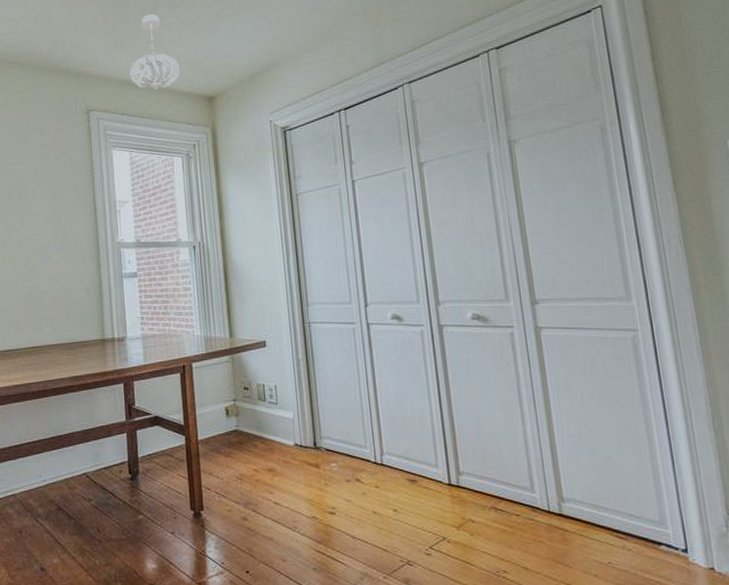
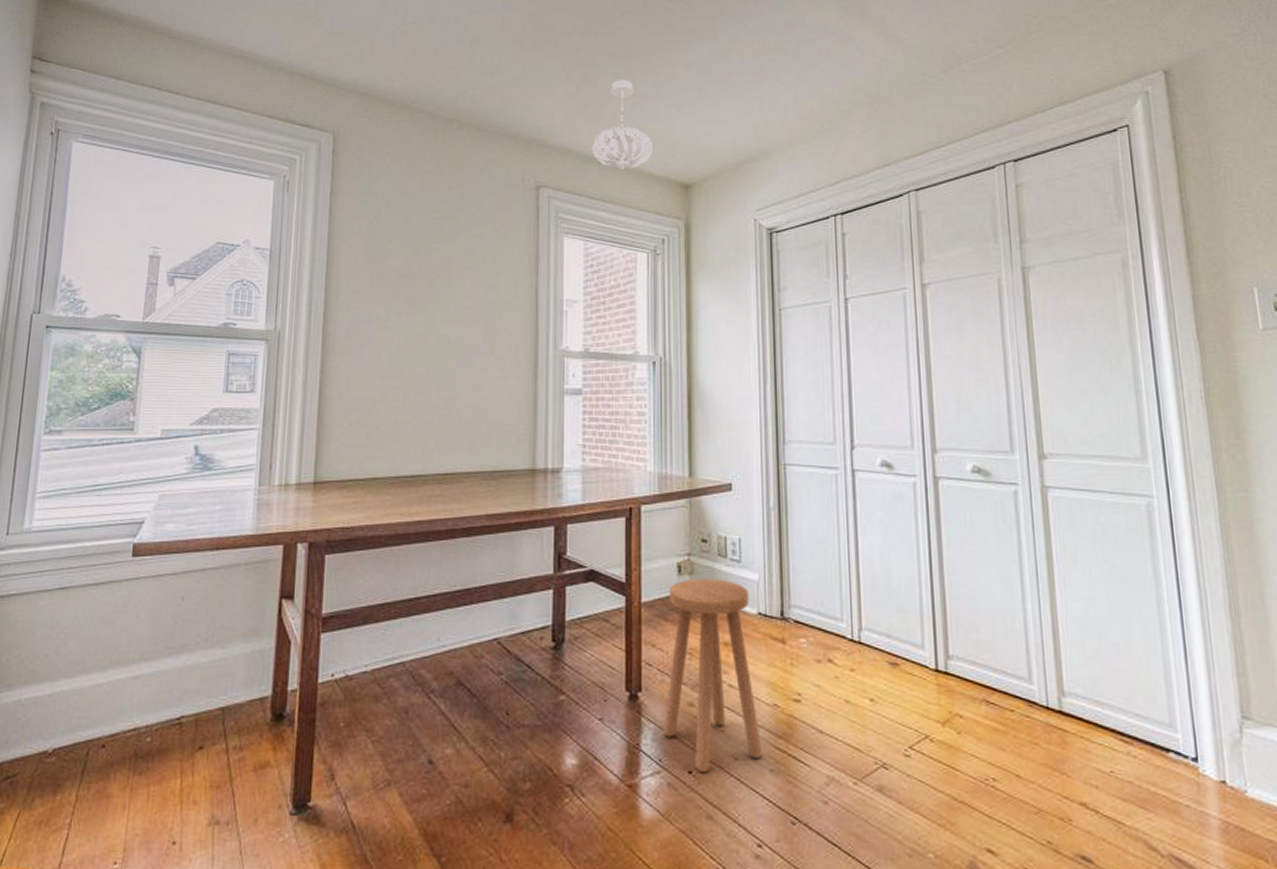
stool: none [220,418,306,573] -> present [663,578,763,774]

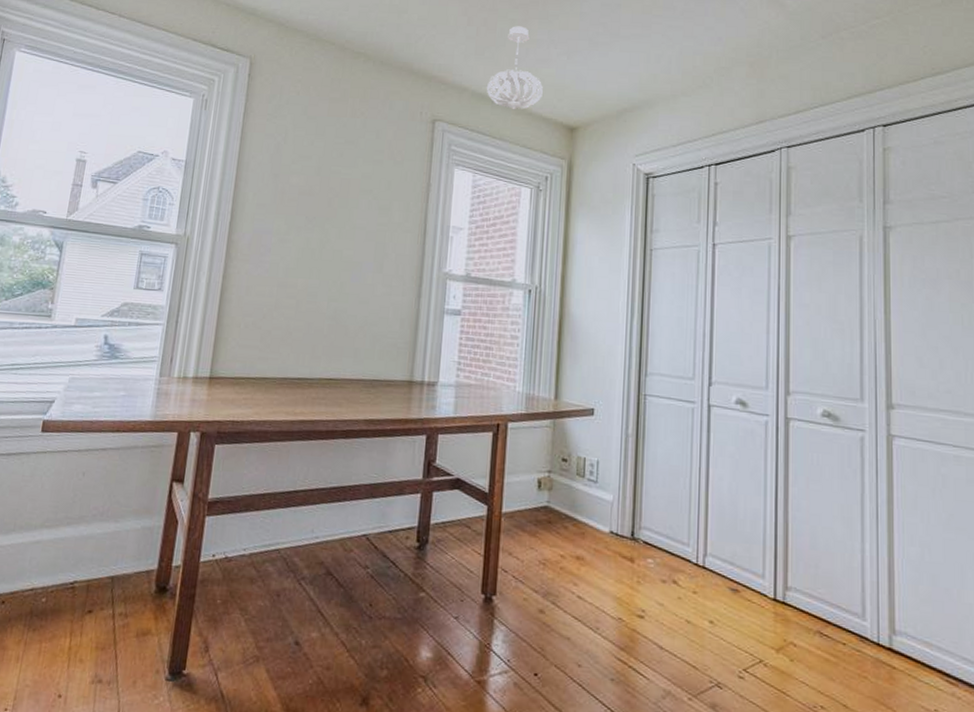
stool: present [663,578,763,774] -> none [514,494,605,677]

